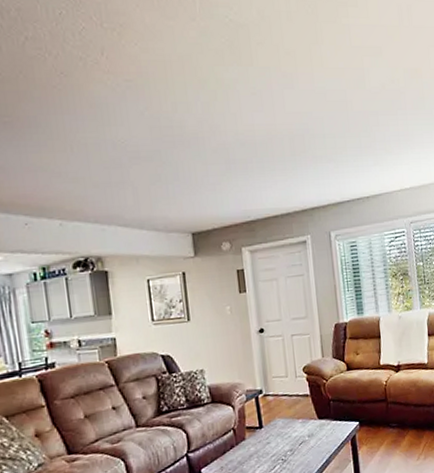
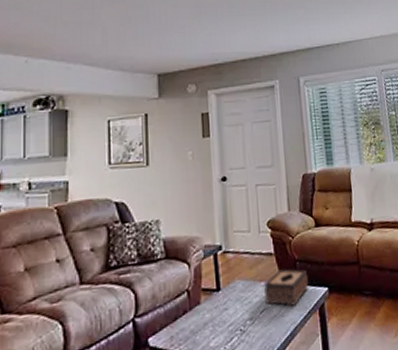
tissue box: none [302,407,342,439] -> present [264,269,309,306]

